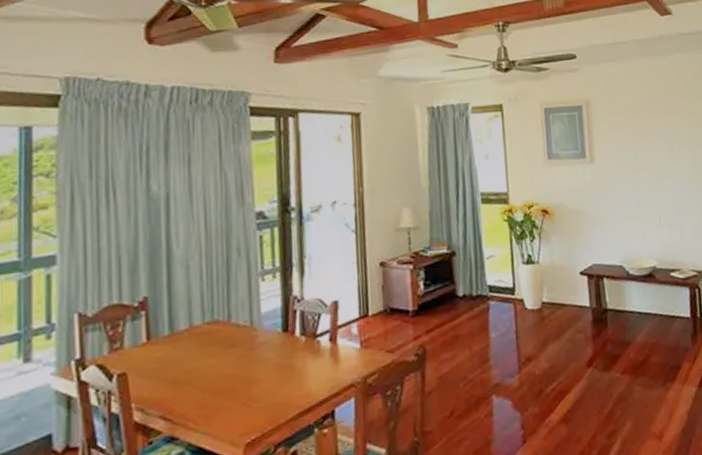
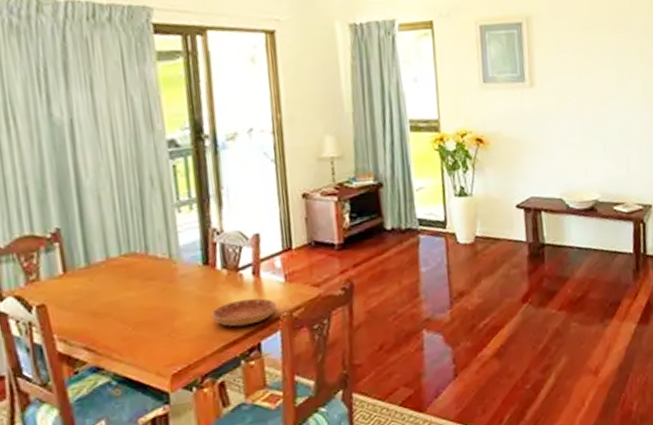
saucer: none [288,364,351,394] -> present [212,298,277,327]

